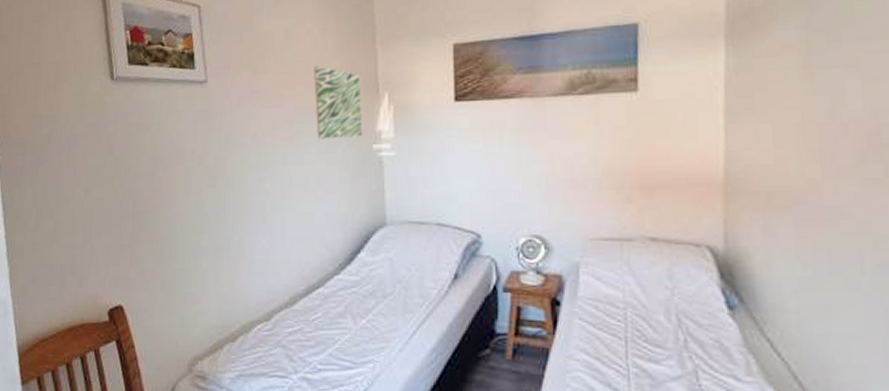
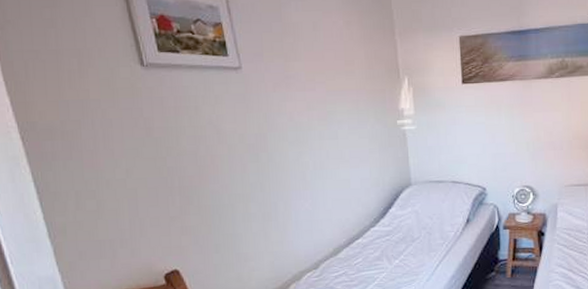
wall art: present [314,66,363,139] -> none [342,54,388,117]

